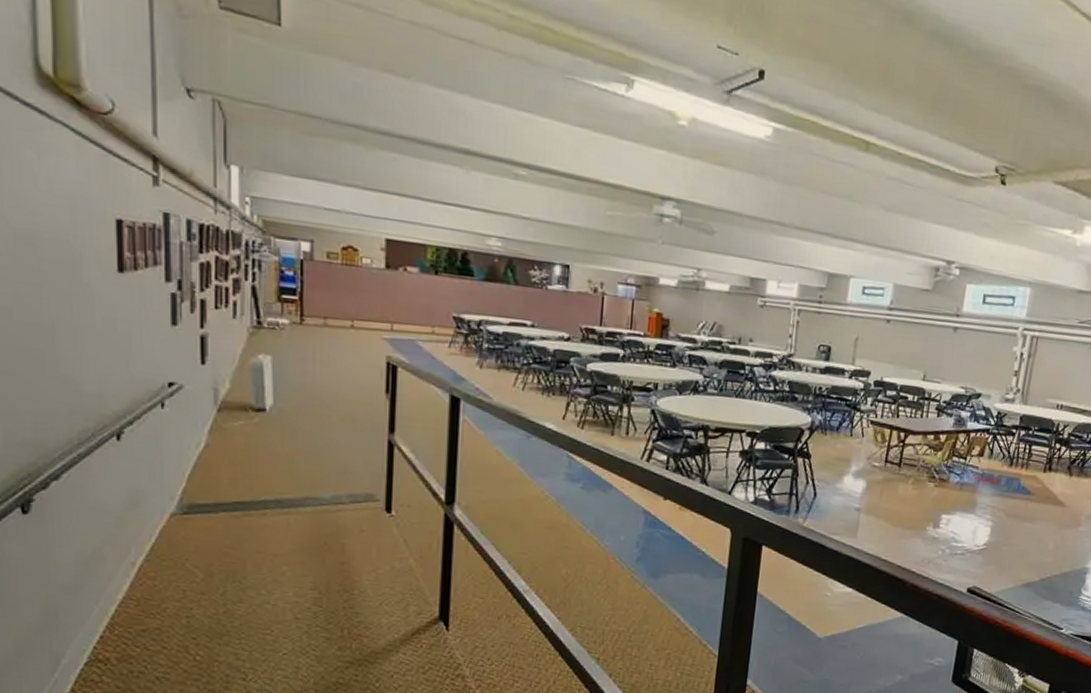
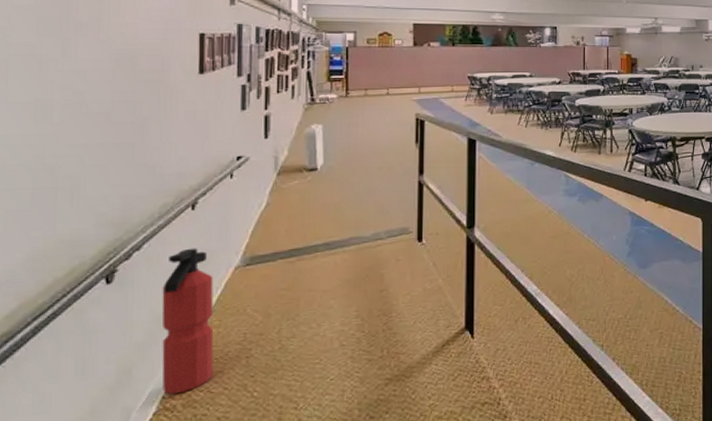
fire extinguisher: none [87,485,150,646] -> present [162,248,214,395]

